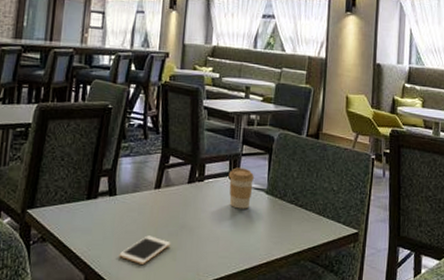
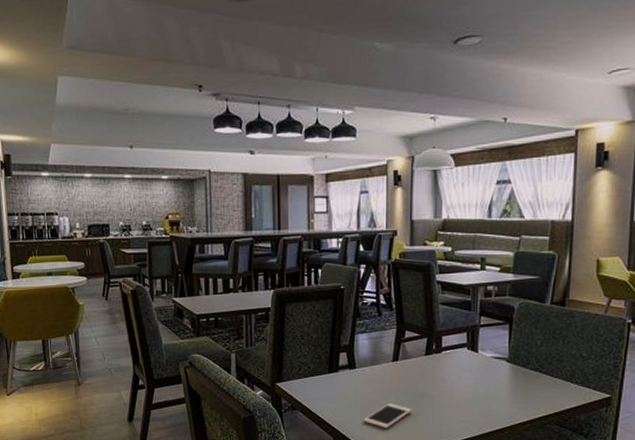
coffee cup: present [228,167,254,209] -> none [467,338,494,378]

